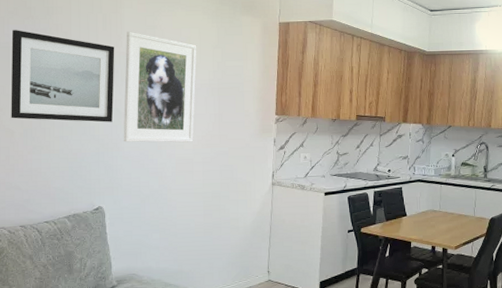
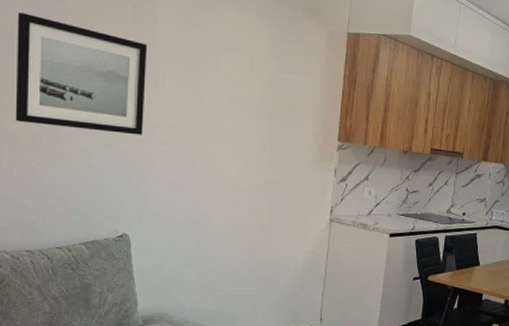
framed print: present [123,31,197,143] -> none [155,27,248,166]

